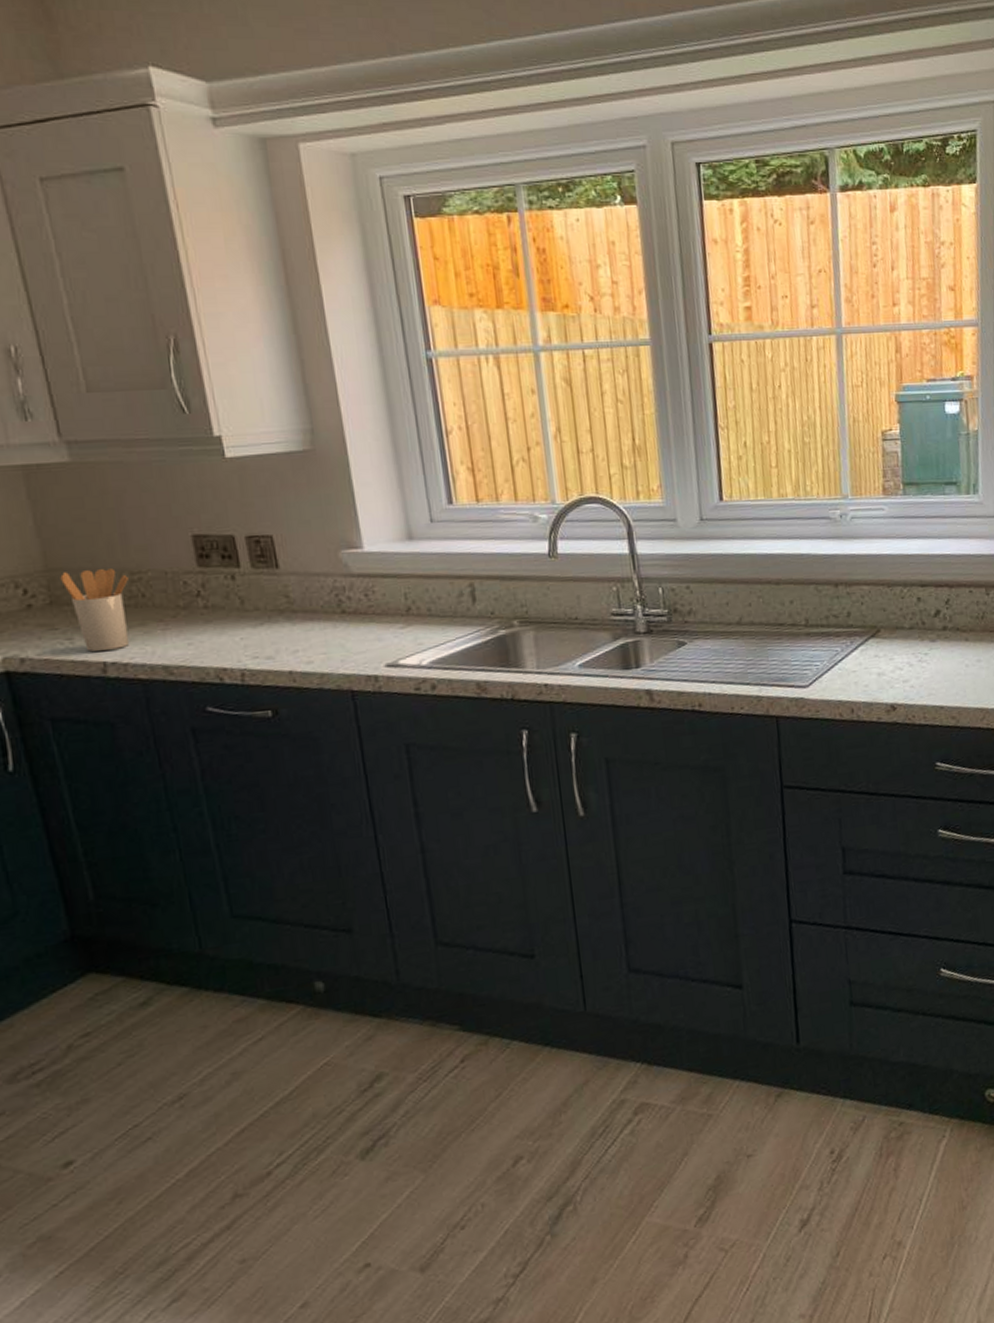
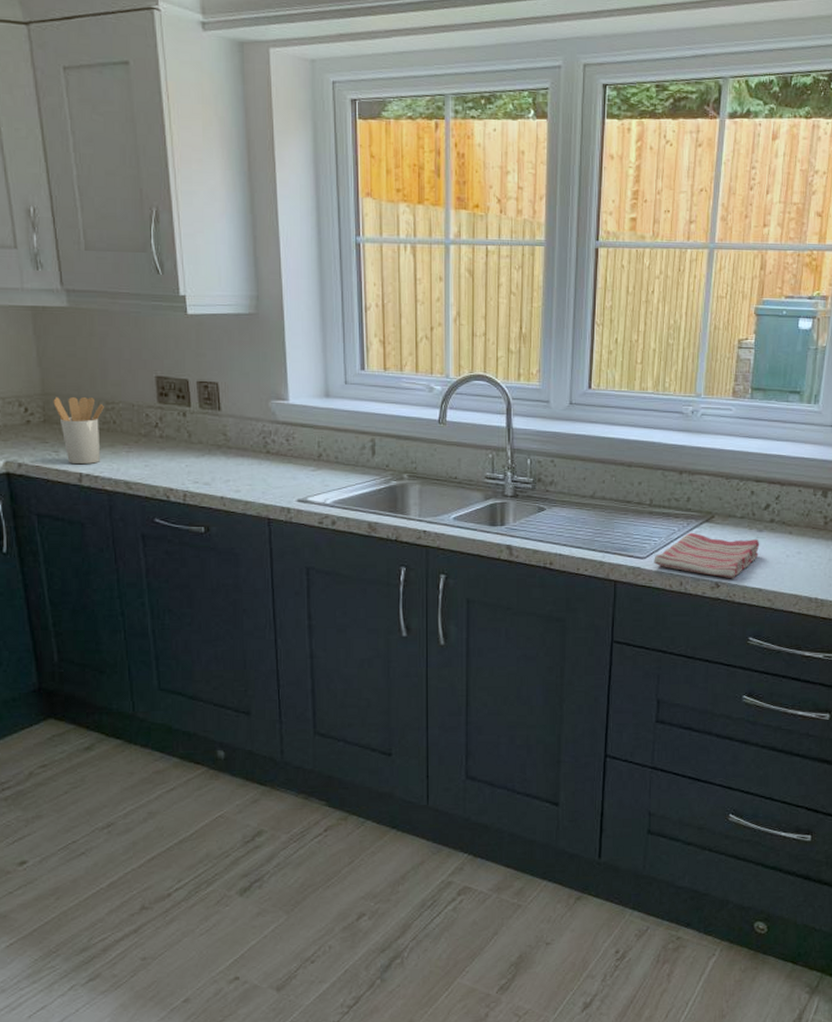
dish towel: none [818,651,935,699] -> present [654,532,760,579]

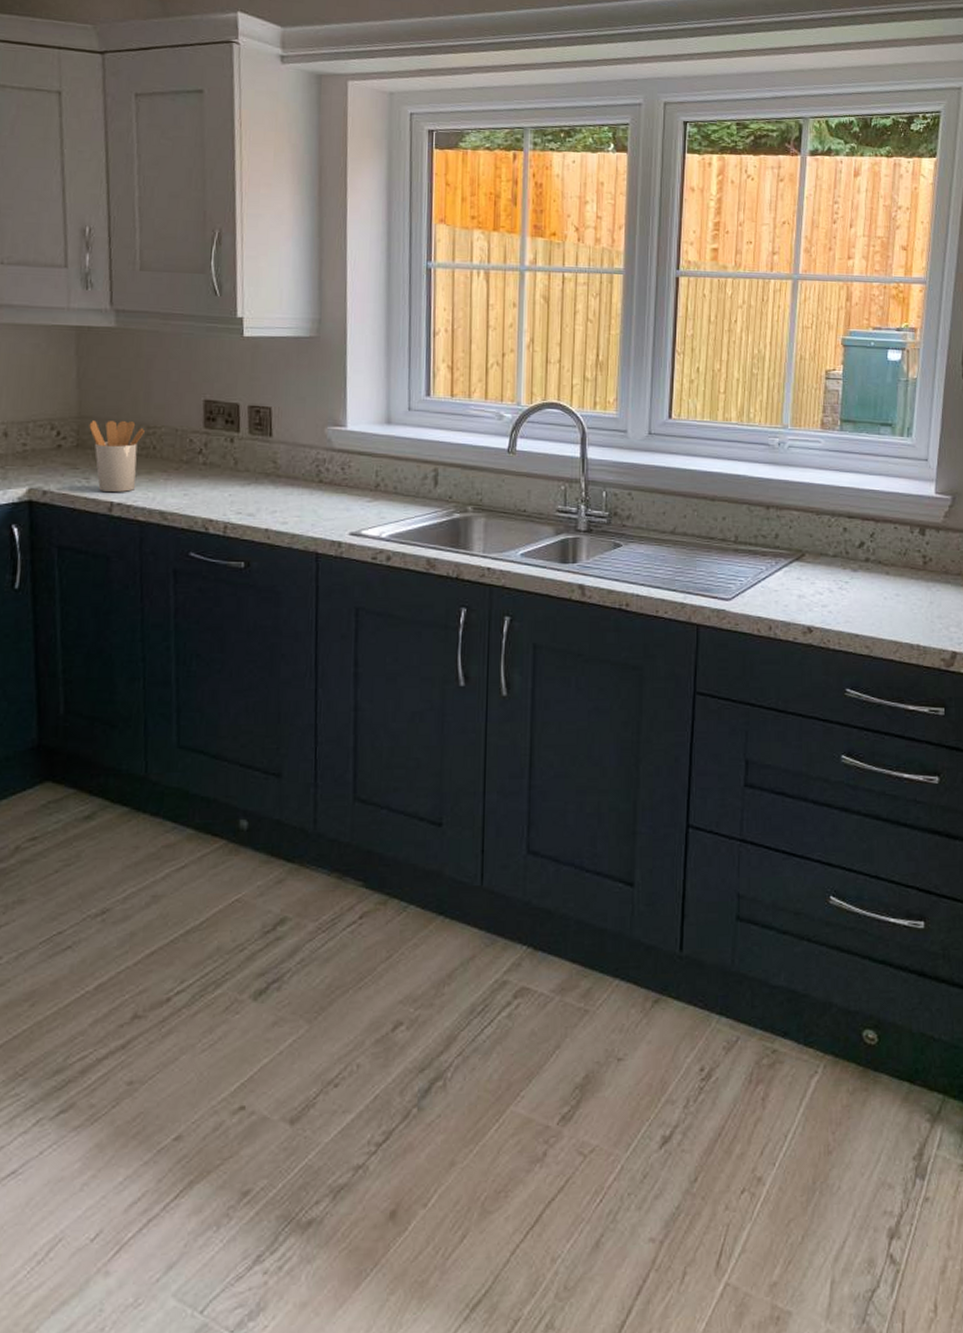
dish towel: present [654,532,760,579] -> none [740,571,855,624]

